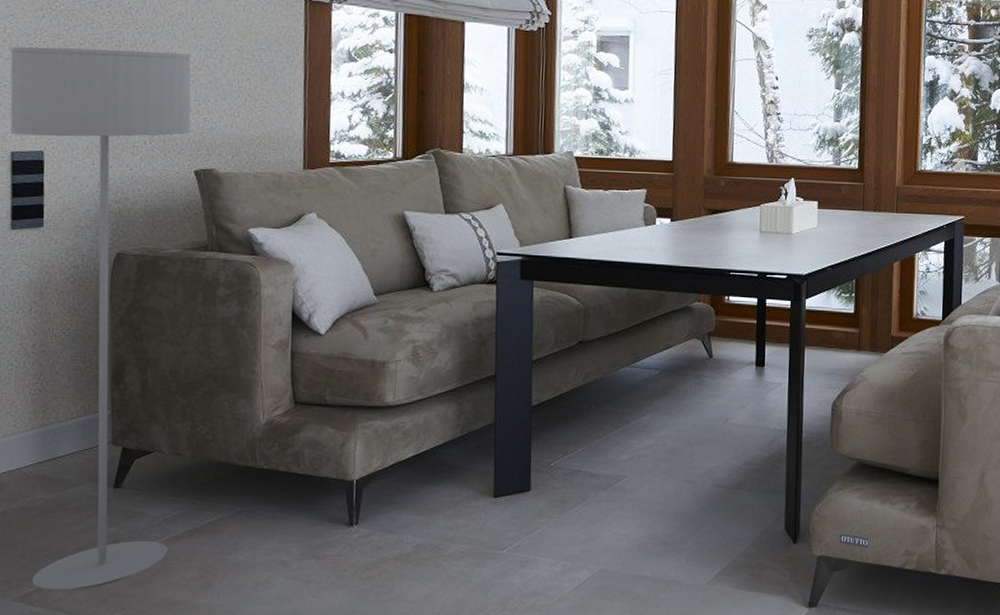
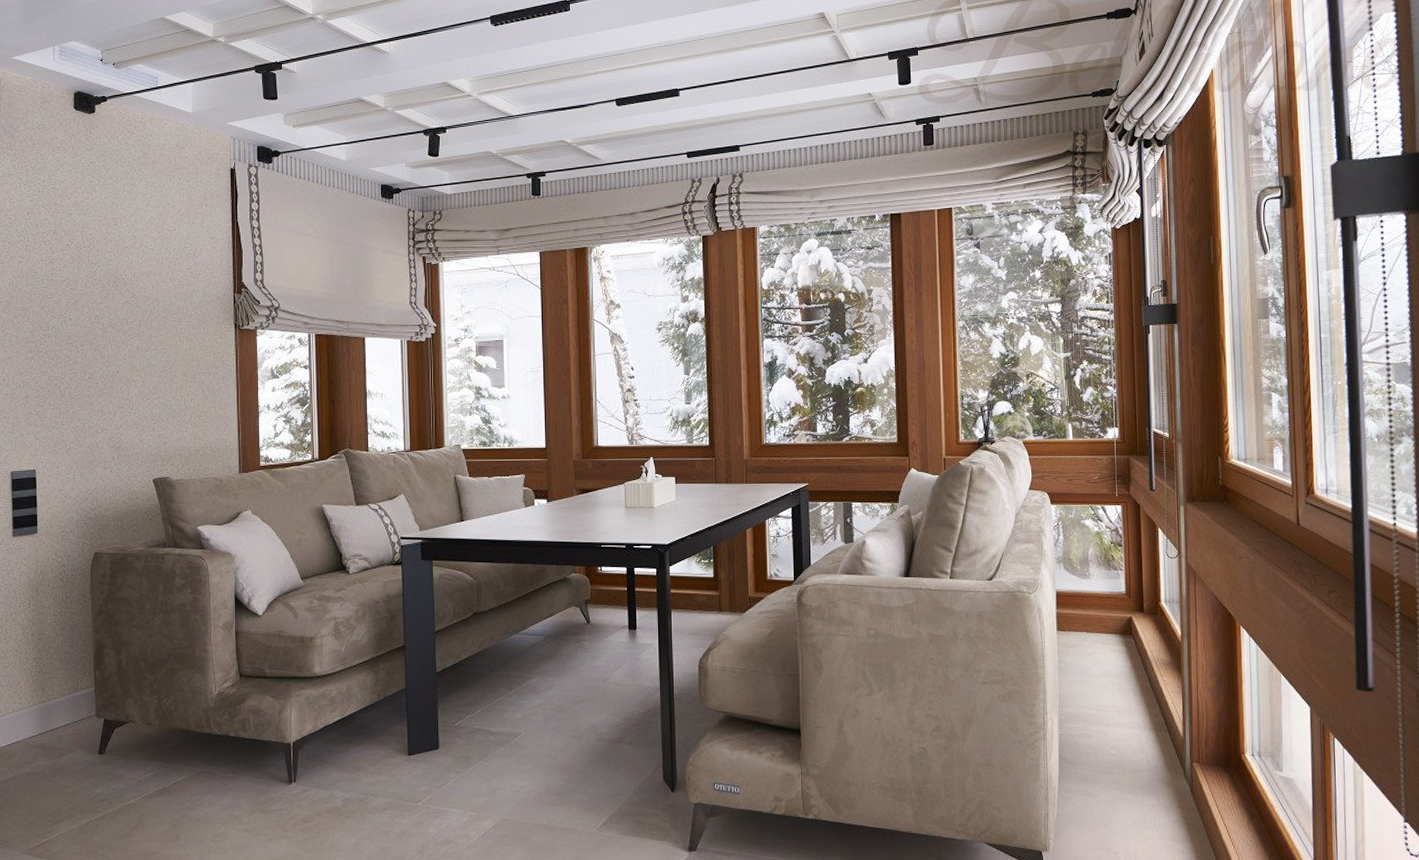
floor lamp: present [10,46,192,591] -> none [8,380,149,844]

